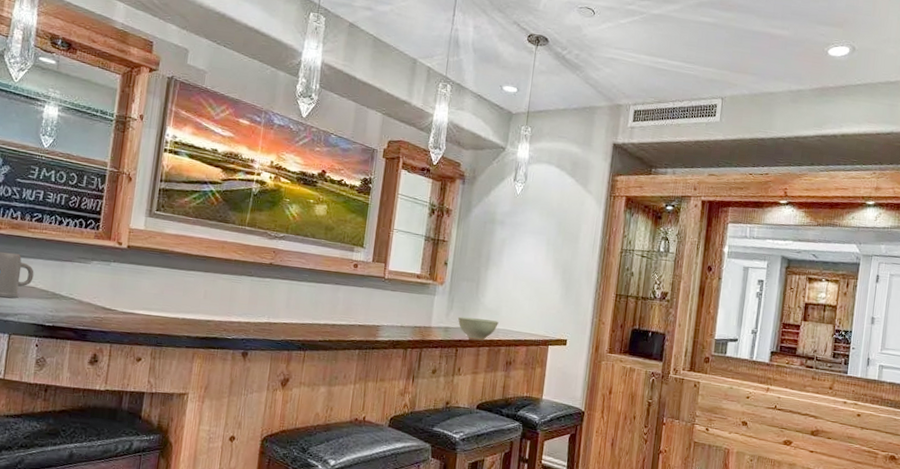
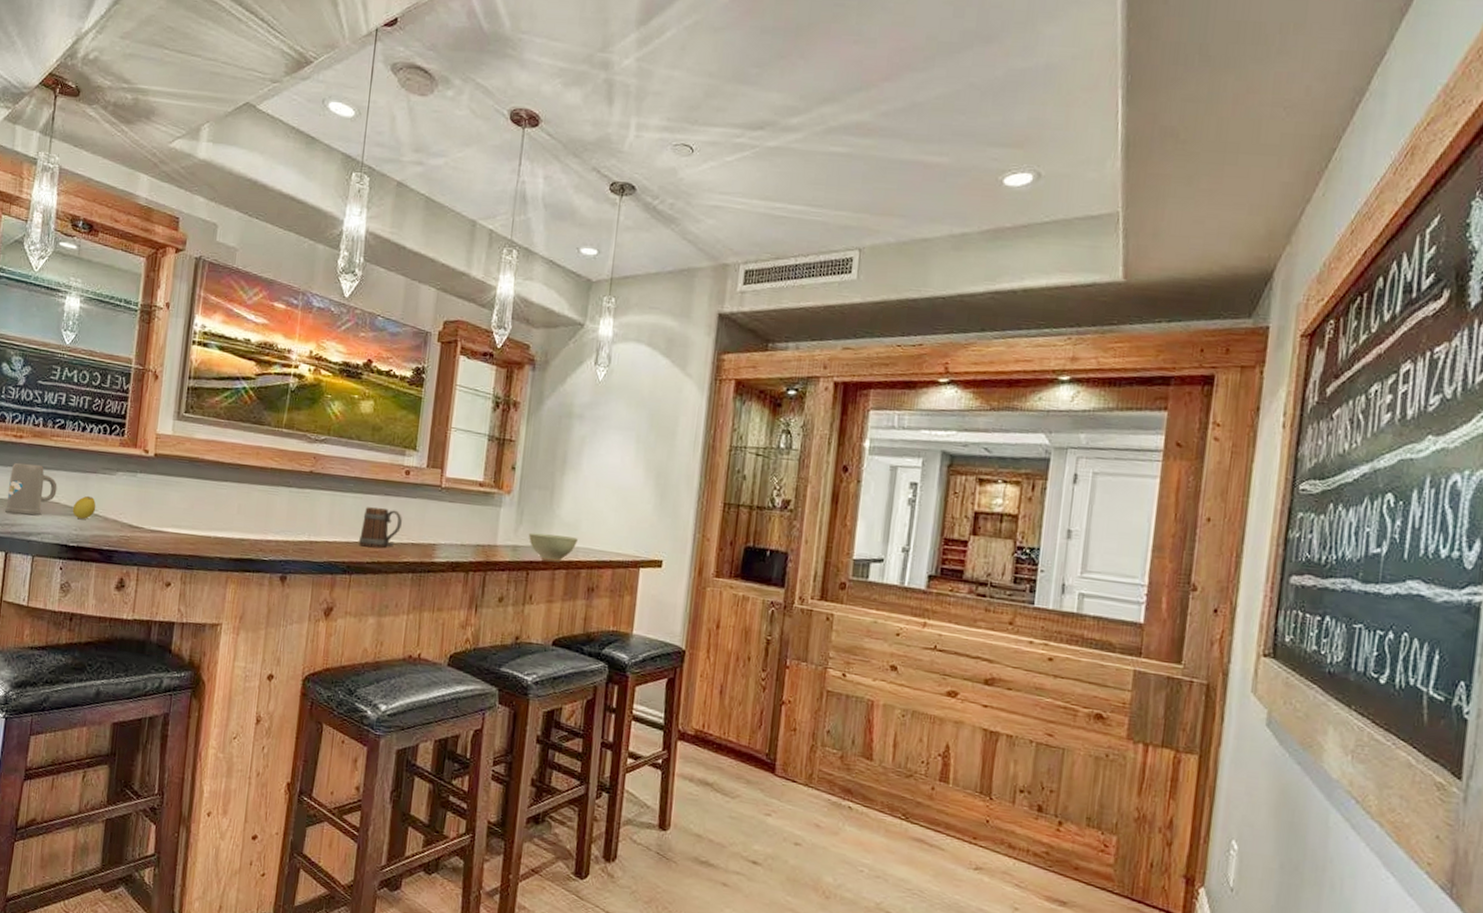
lemon: none [48,281,72,302] -> present [72,495,96,519]
beer mug: none [312,294,351,330] -> present [359,507,402,549]

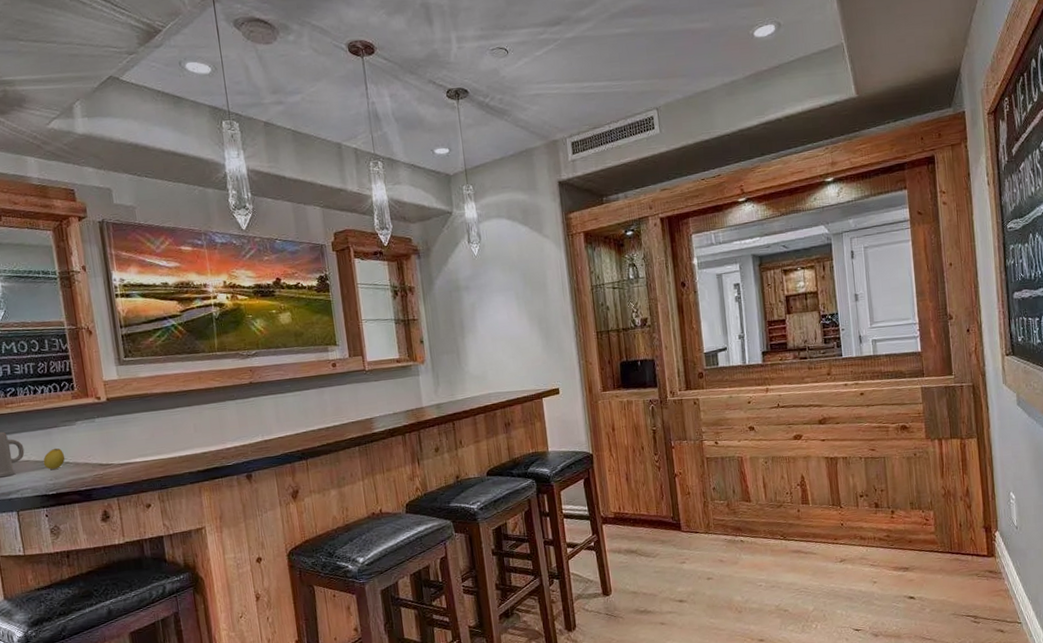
beer mug: present [359,507,402,549] -> none [305,398,340,435]
bowl: present [528,532,578,563] -> none [446,386,488,411]

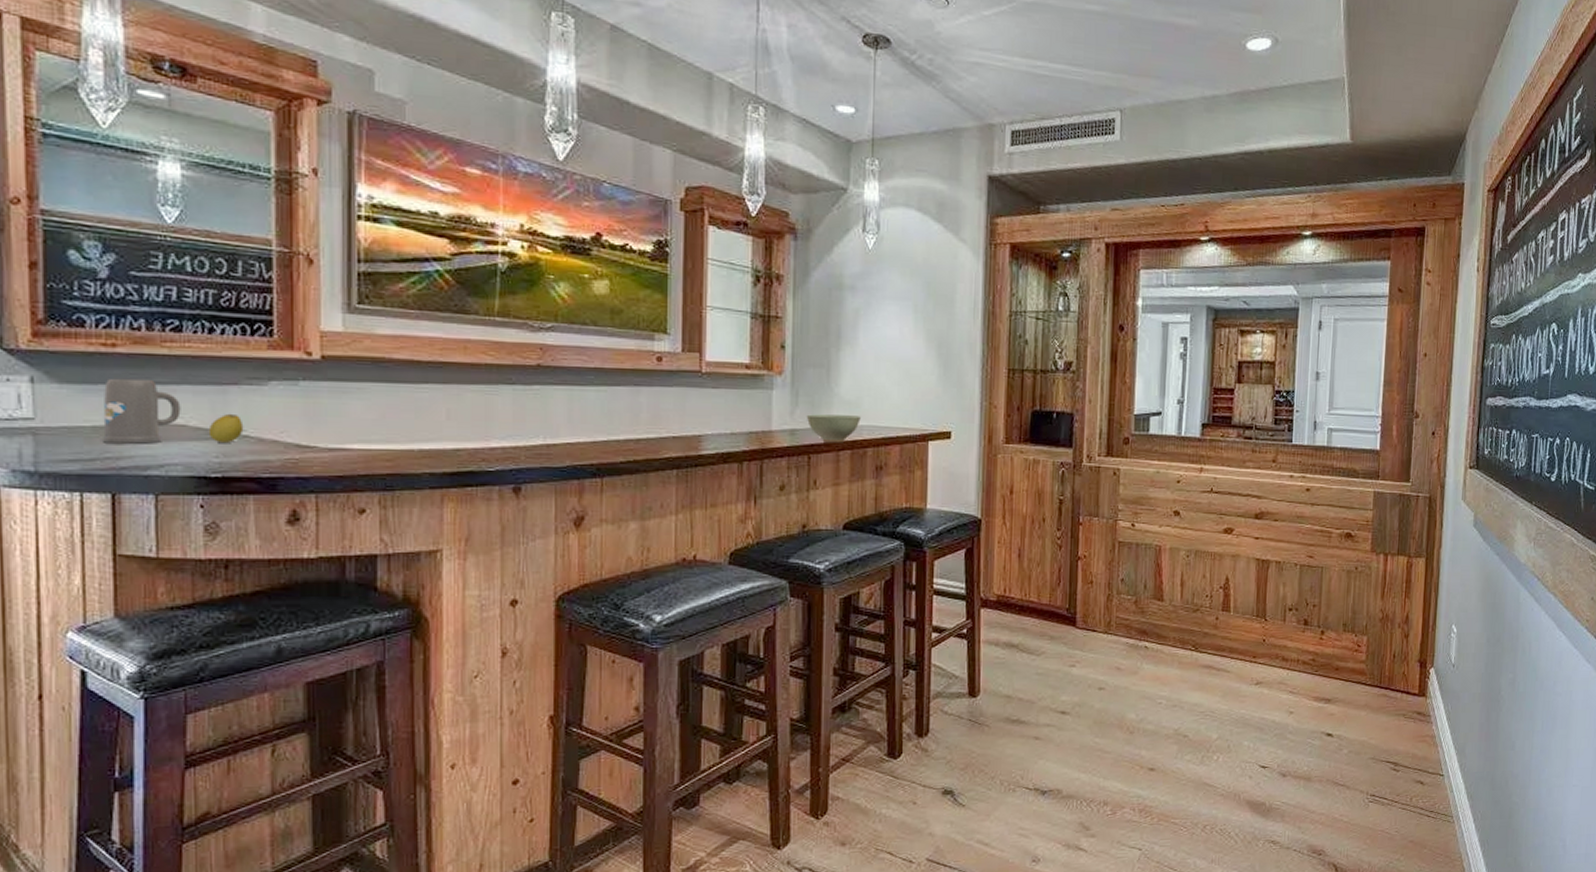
bowl: none [446,386,488,411] -> present [806,414,861,443]

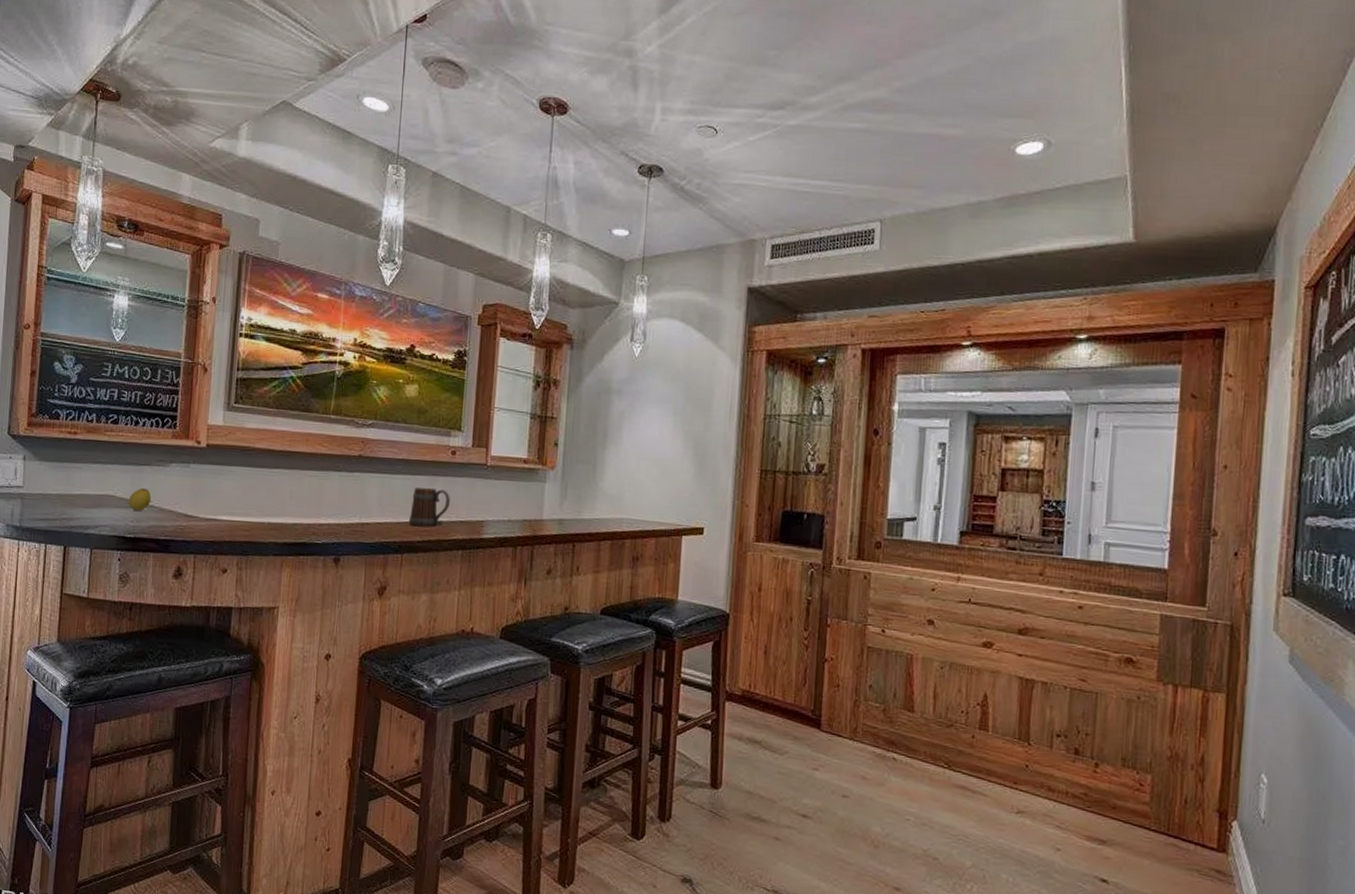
beer mug: present [102,378,181,445] -> none [63,458,113,509]
beer mug: none [608,400,658,446] -> present [409,487,450,528]
bowl: present [806,414,861,443] -> none [573,506,621,534]

